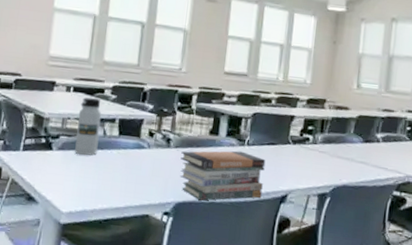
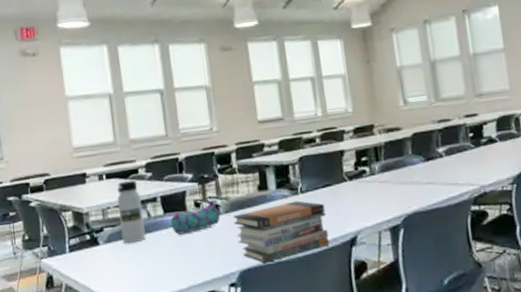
pencil case: none [122,136,170,158] -> present [170,203,221,235]

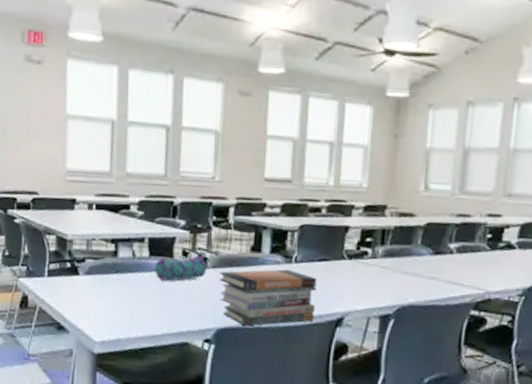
water bottle: present [117,180,146,244] -> none [103,215,129,280]

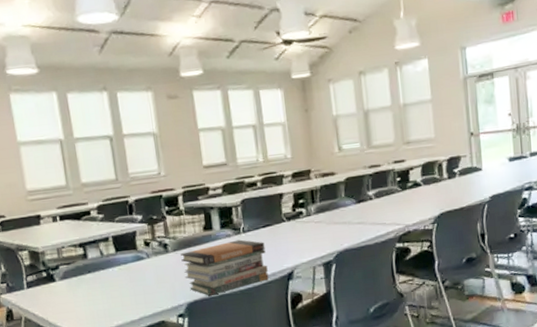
pencil case: present [154,256,207,281] -> none [122,243,169,271]

